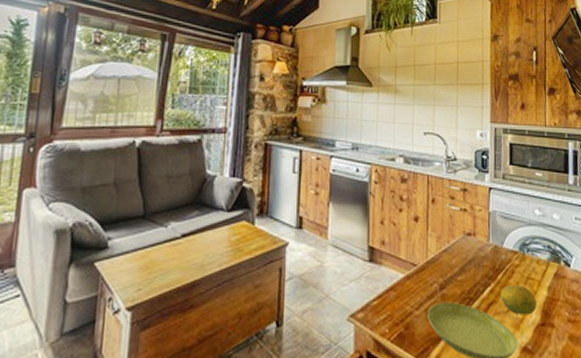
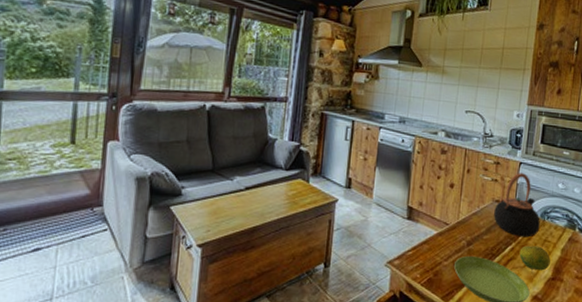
teapot: none [467,200,520,276] -> present [494,173,540,238]

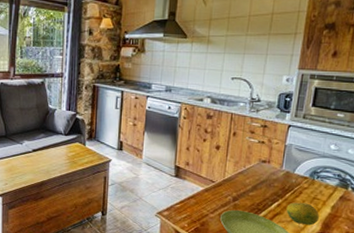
teapot: present [494,173,540,238] -> none [260,135,309,195]

